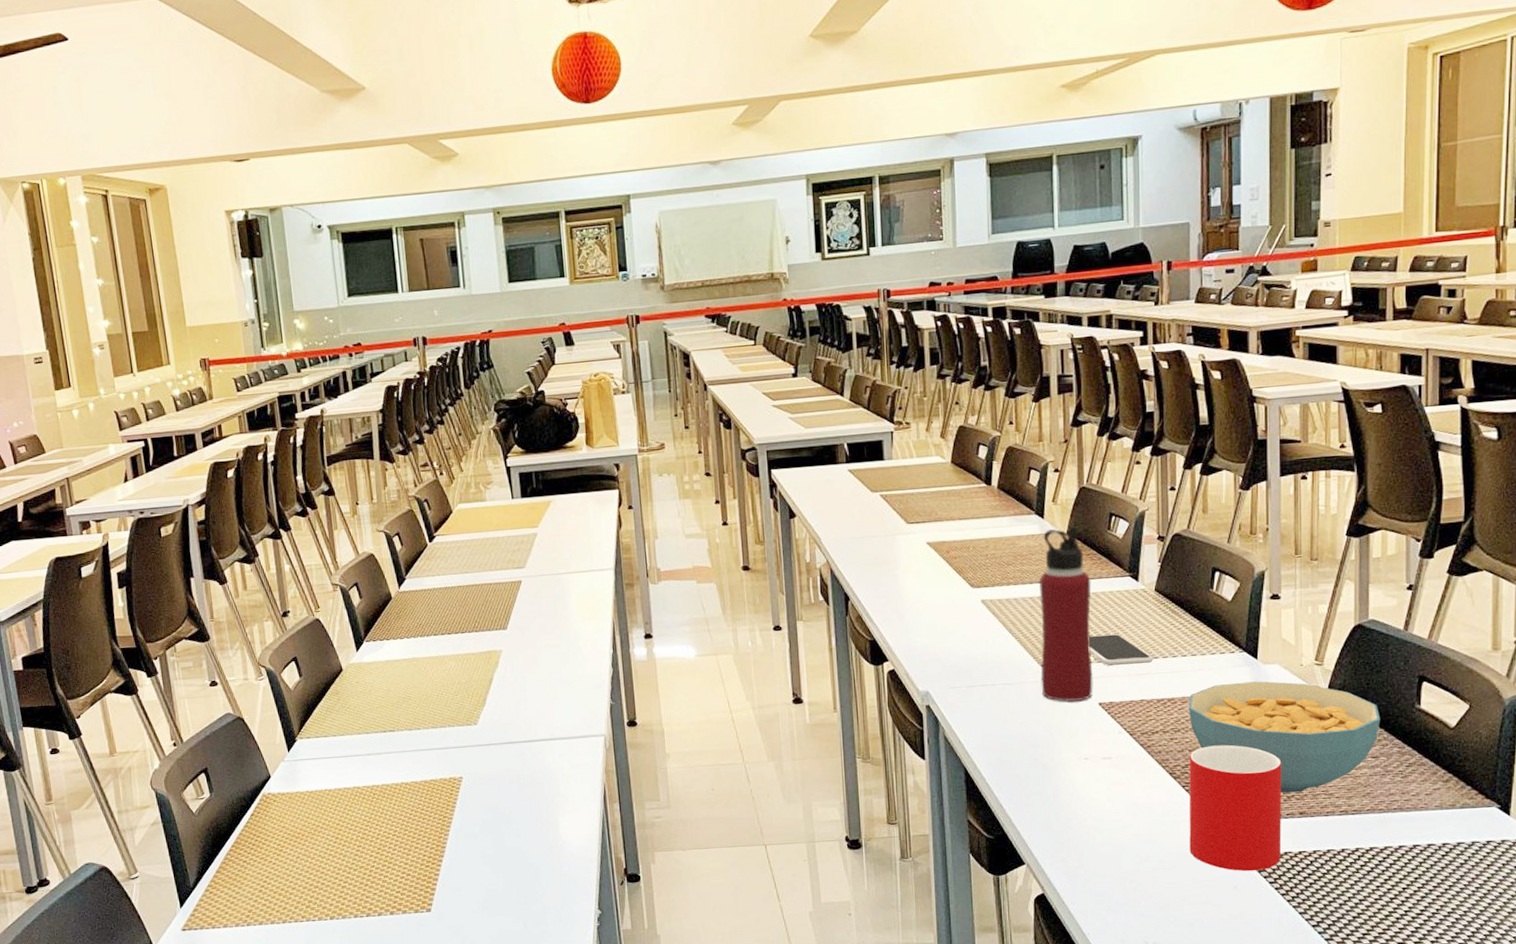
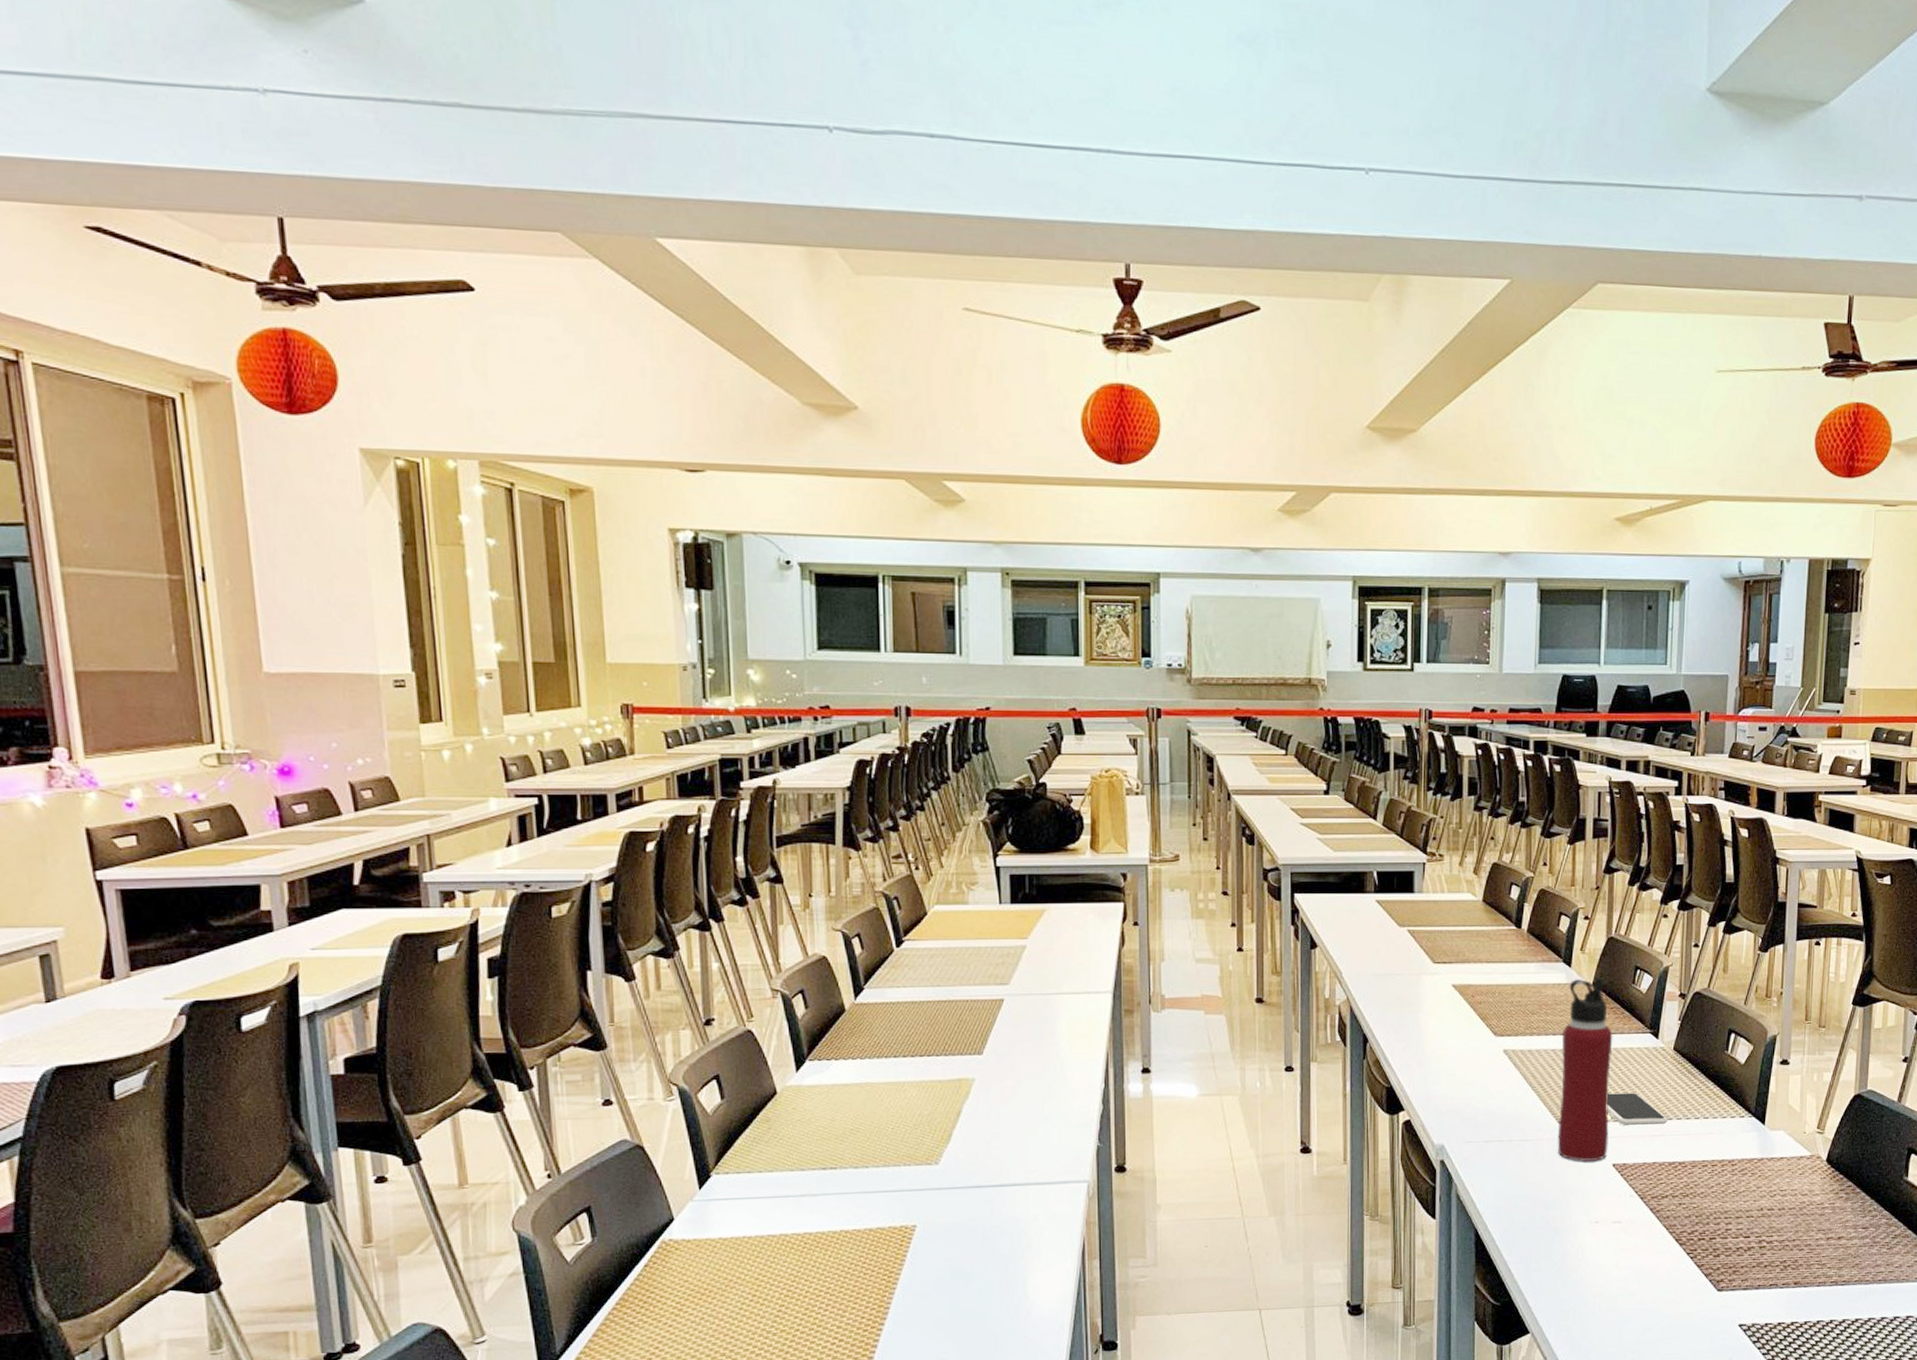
cereal bowl: present [1188,681,1381,793] -> none [1697,1147,1872,1263]
cup: present [1189,744,1282,872] -> none [1690,1211,1781,1342]

